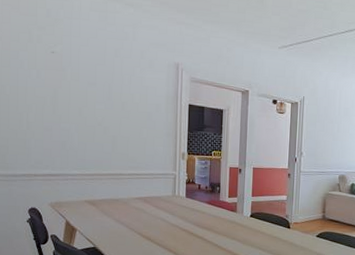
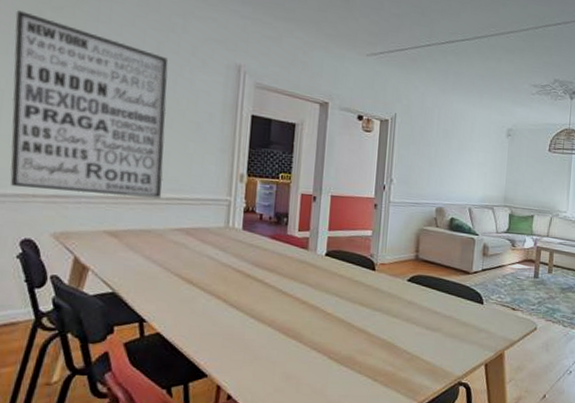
wall art: none [13,32,125,174] -> present [10,10,169,198]

